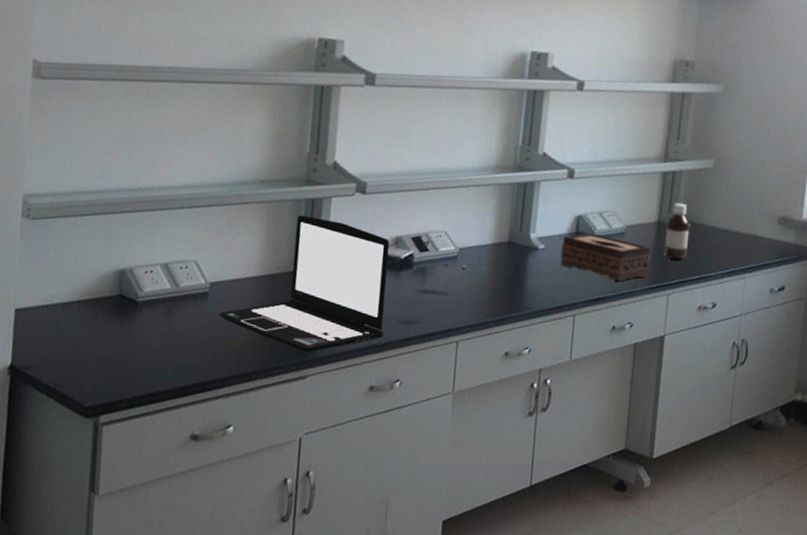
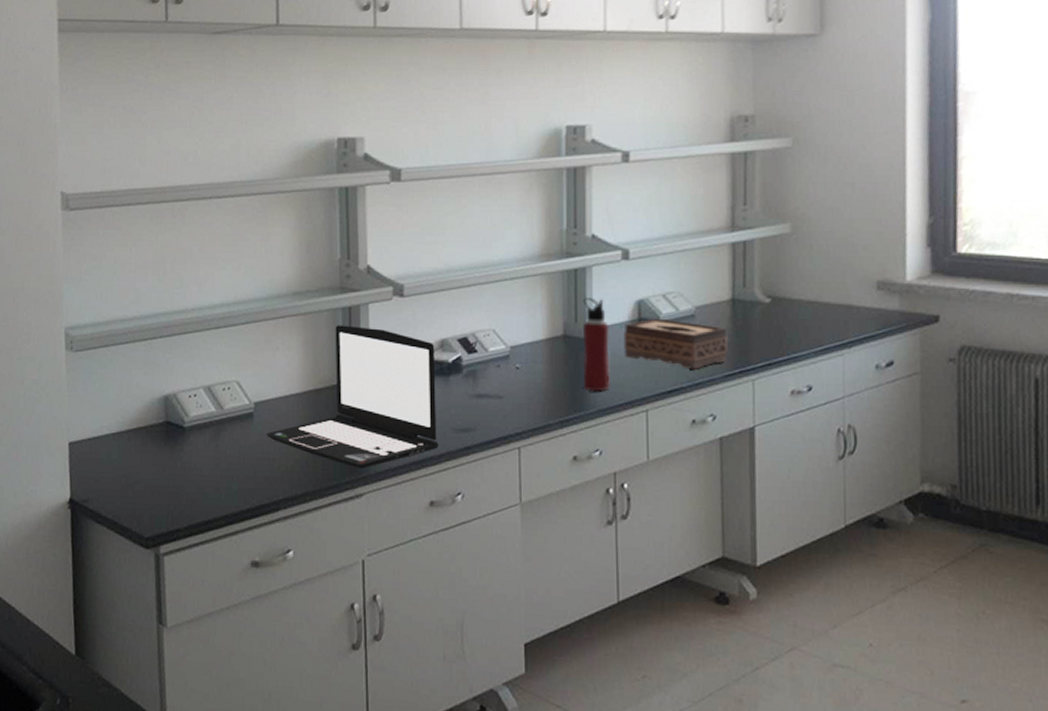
water bottle: none [521,209,550,295] -> present [583,298,610,392]
bottle: present [664,203,690,260] -> none [742,277,771,339]

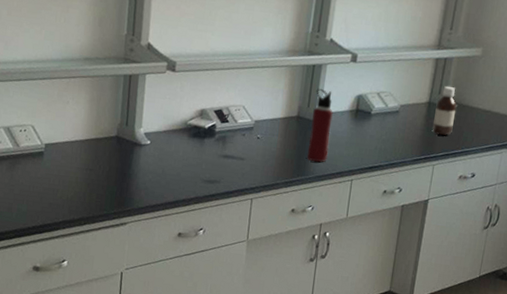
laptop: present [267,325,439,469] -> none [53,88,196,204]
tissue box: present [623,318,728,370] -> none [341,110,421,153]
bottle: none [742,277,771,339] -> present [432,86,457,136]

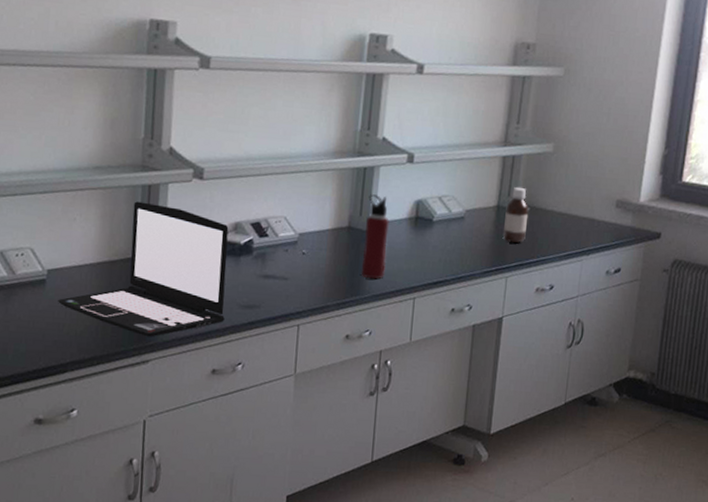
laptop: none [53,88,196,204] -> present [58,201,229,337]

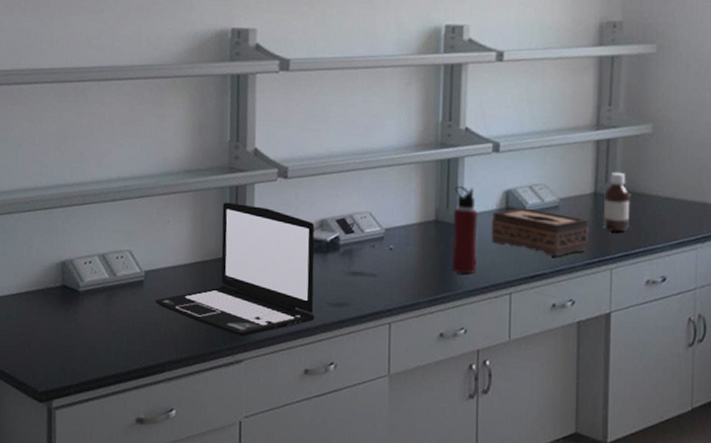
tissue box: none [400,217,490,265] -> present [491,207,589,257]

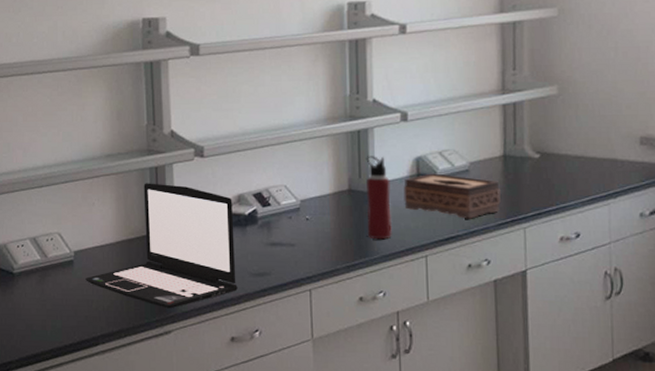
bottle: present [603,173,630,232] -> none [513,135,540,191]

